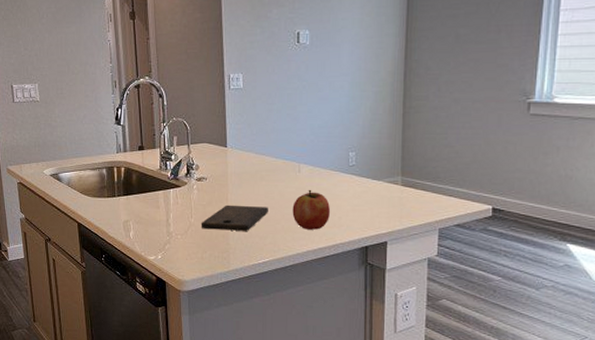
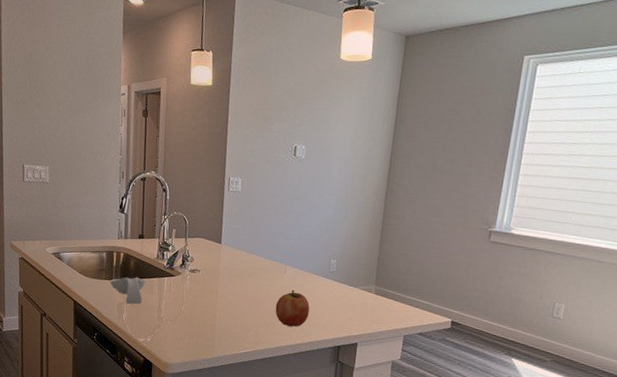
spoon rest: none [113,191,151,221] -> present [110,277,146,305]
cutting board: present [200,204,268,231] -> none [190,296,254,323]

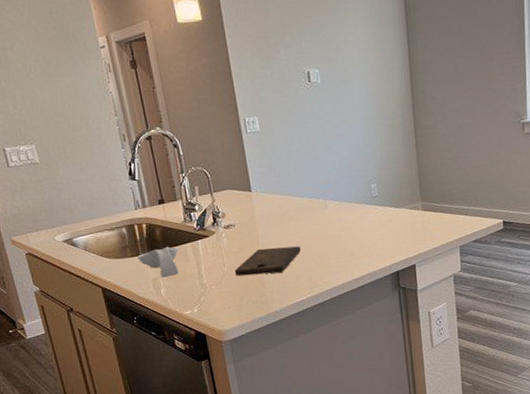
cutting board: none [190,296,254,323] -> present [234,246,301,276]
fruit: present [275,289,310,327] -> none [323,224,361,263]

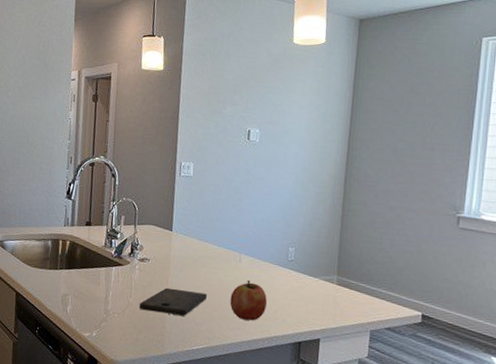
spoon rest: present [137,246,179,278] -> none [54,266,93,296]
fruit: none [323,224,361,263] -> present [230,279,268,321]

